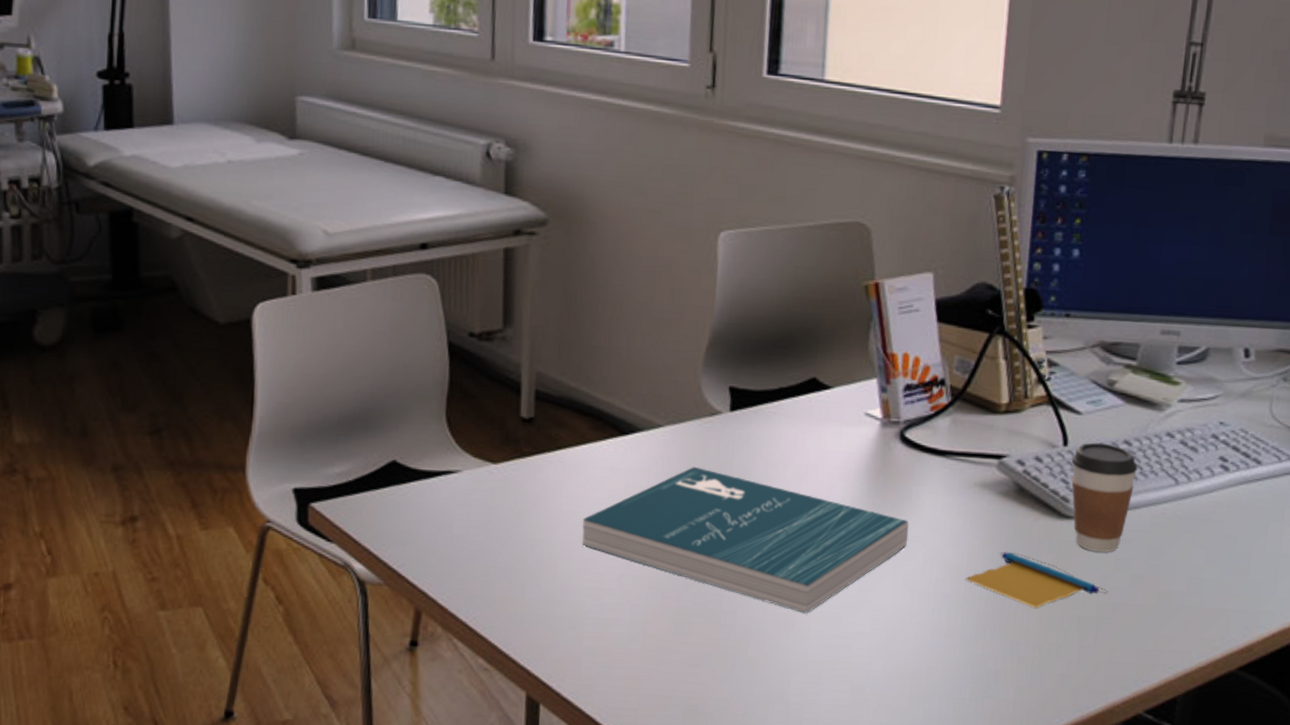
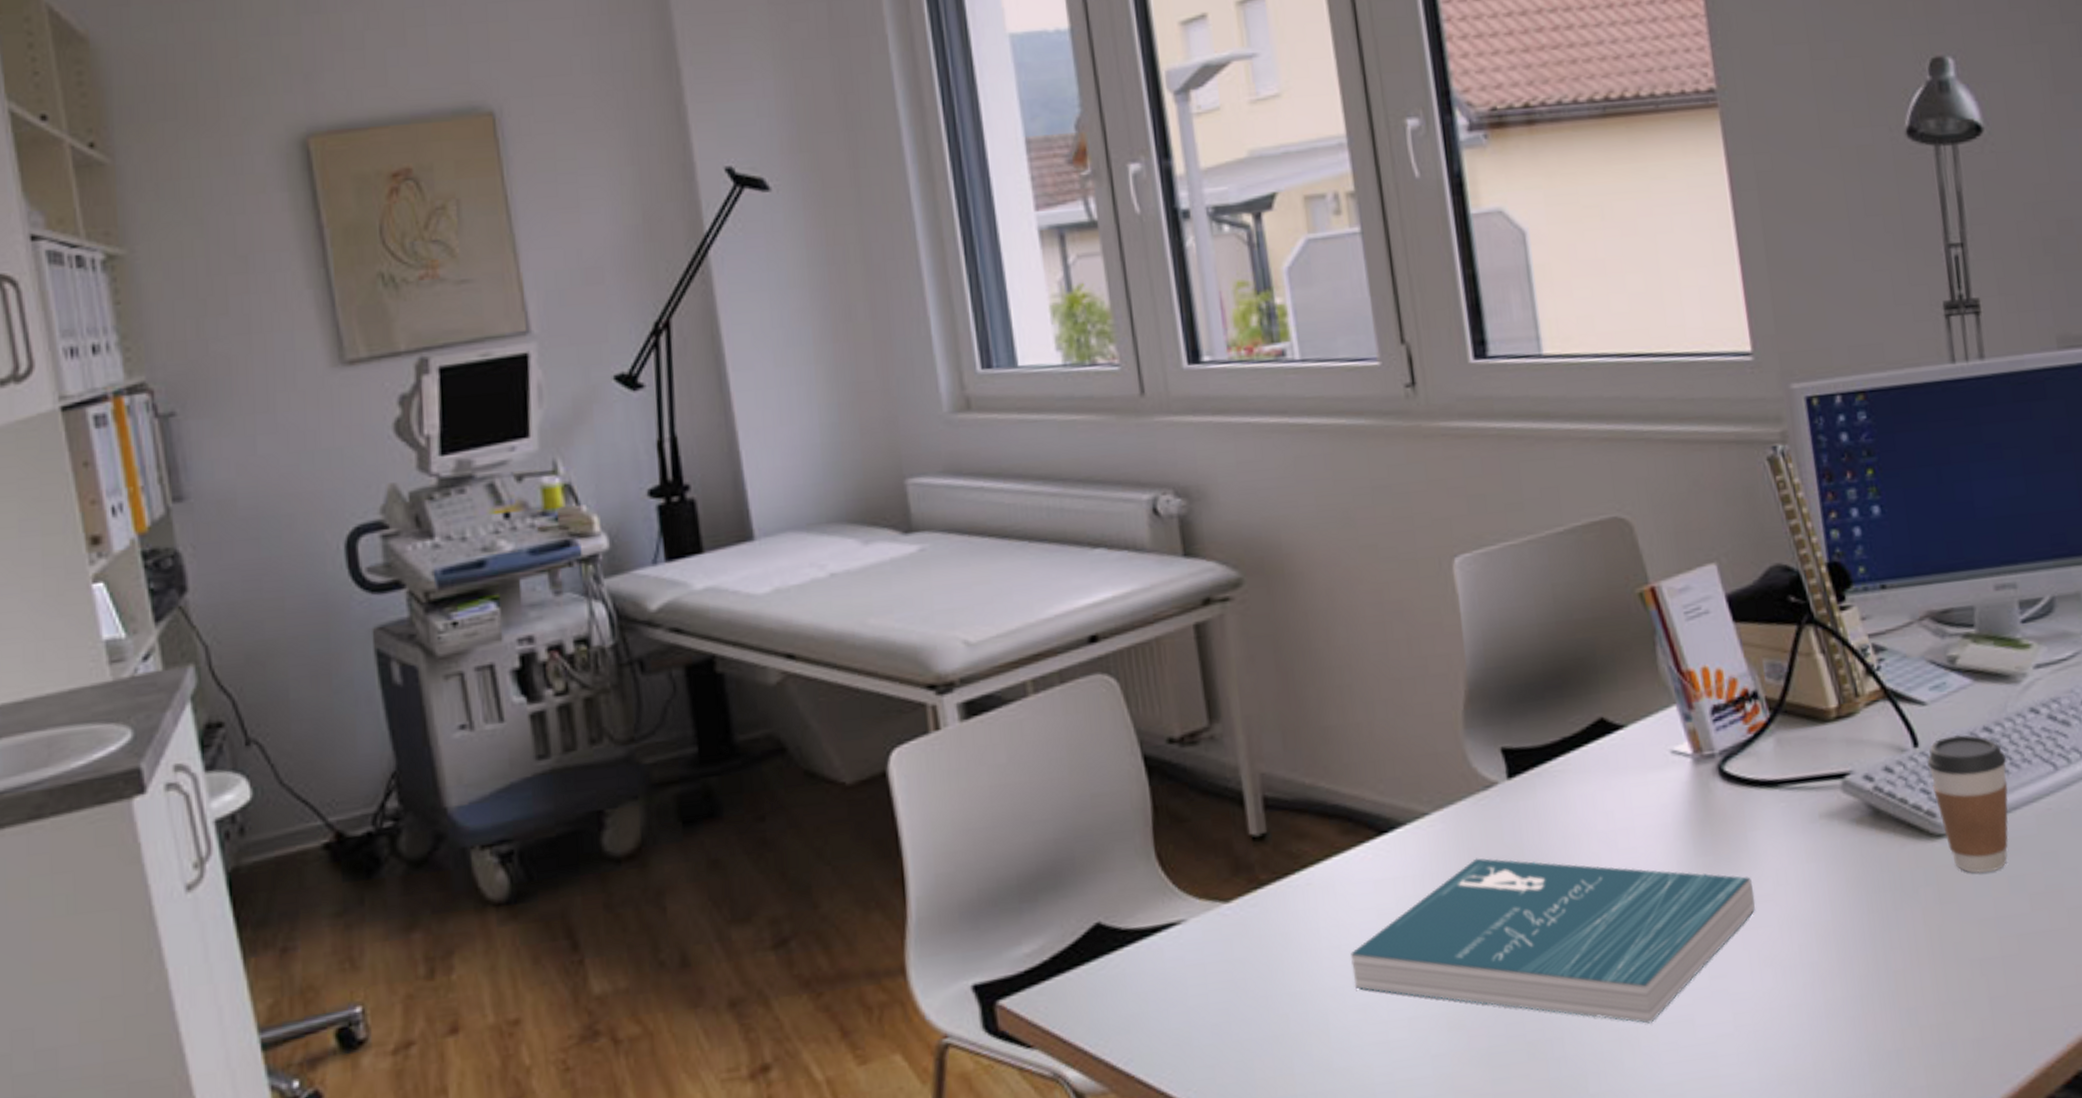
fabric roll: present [965,551,1108,608] -> none [1835,893,2007,960]

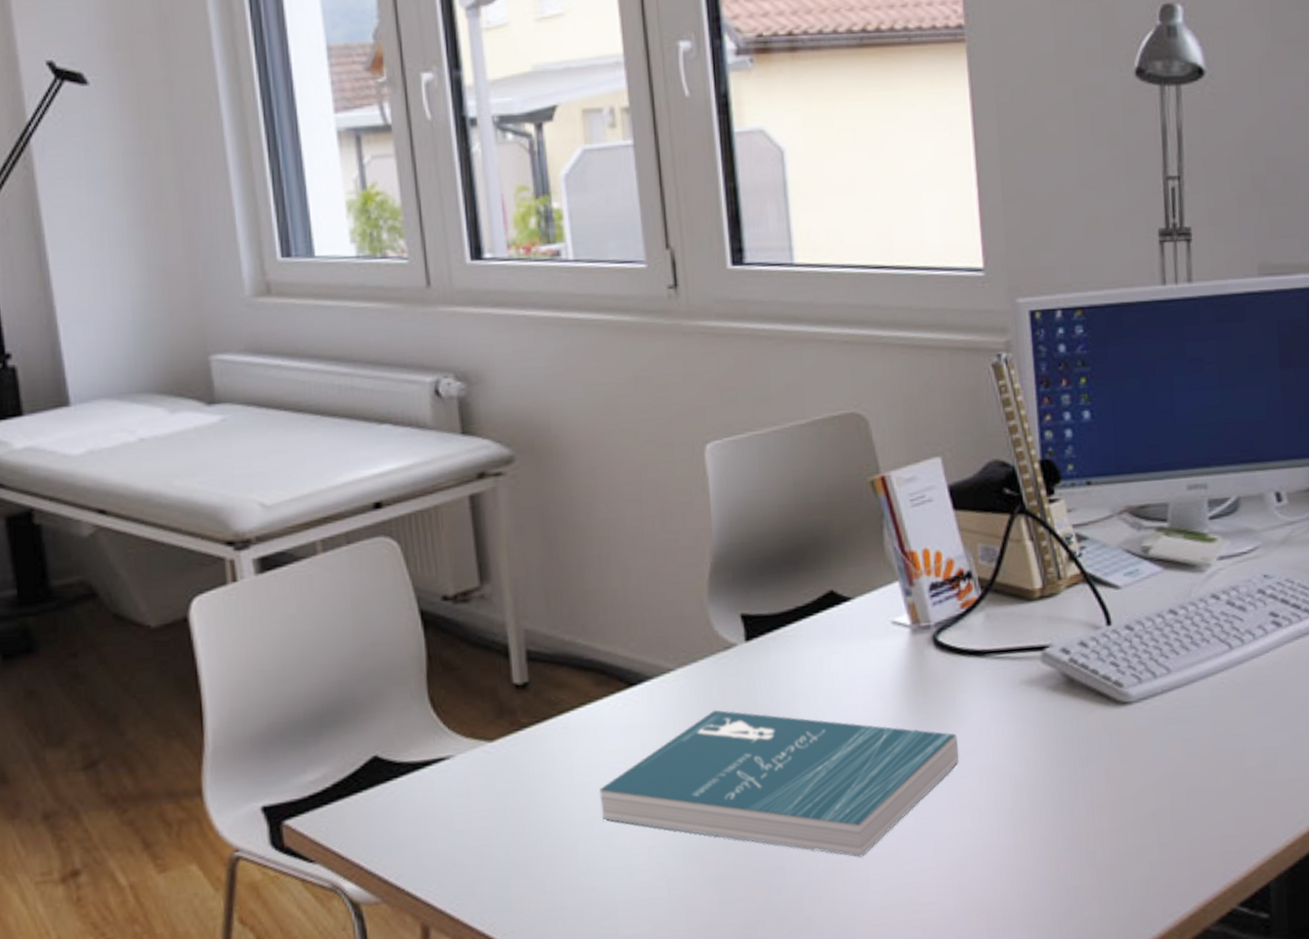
coffee cup: present [1927,734,2009,874] -> none [1118,615,1188,737]

